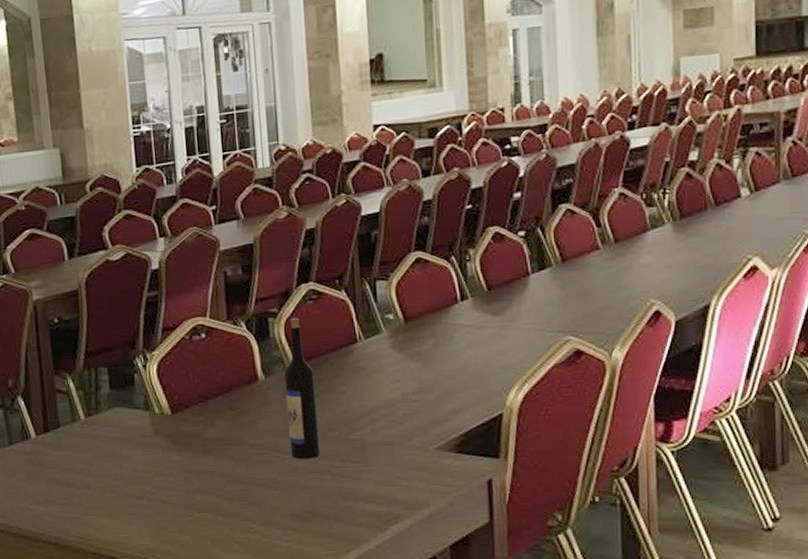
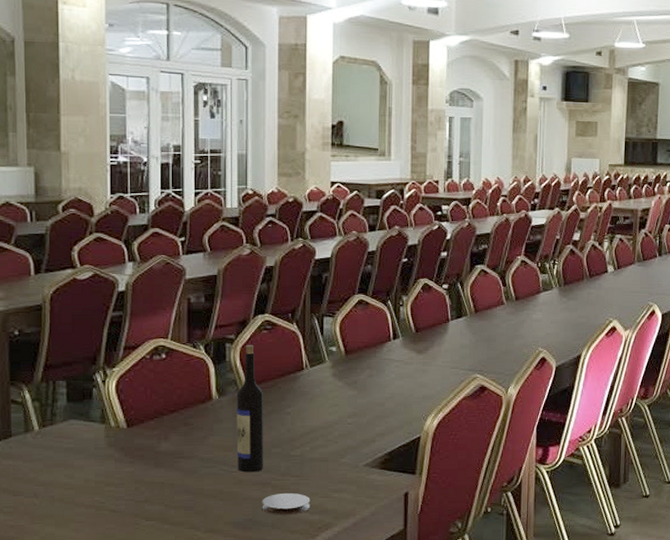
coaster: none [321,481,376,507] -> present [262,492,311,515]

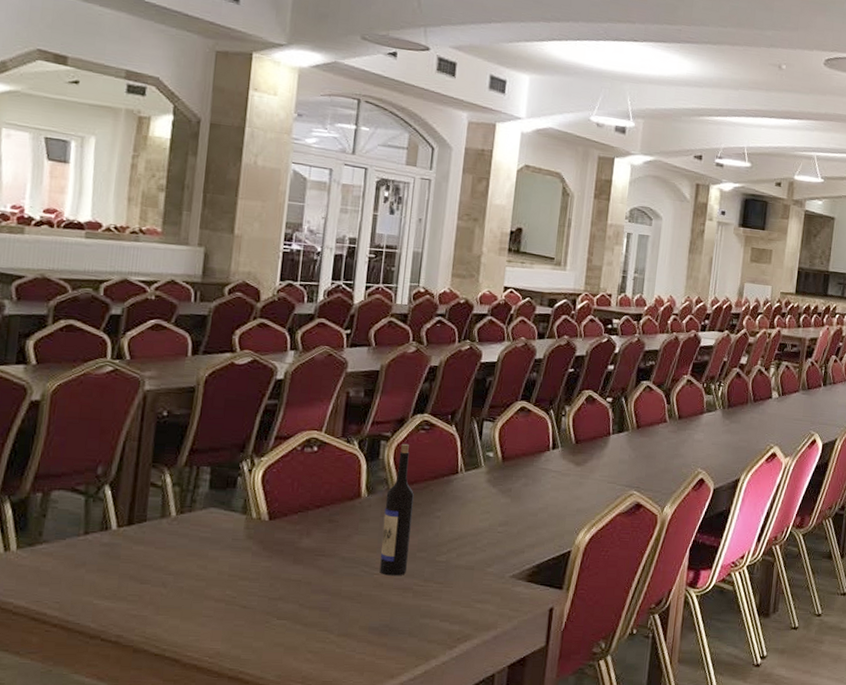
coaster: present [262,492,311,515] -> none [400,599,452,624]

